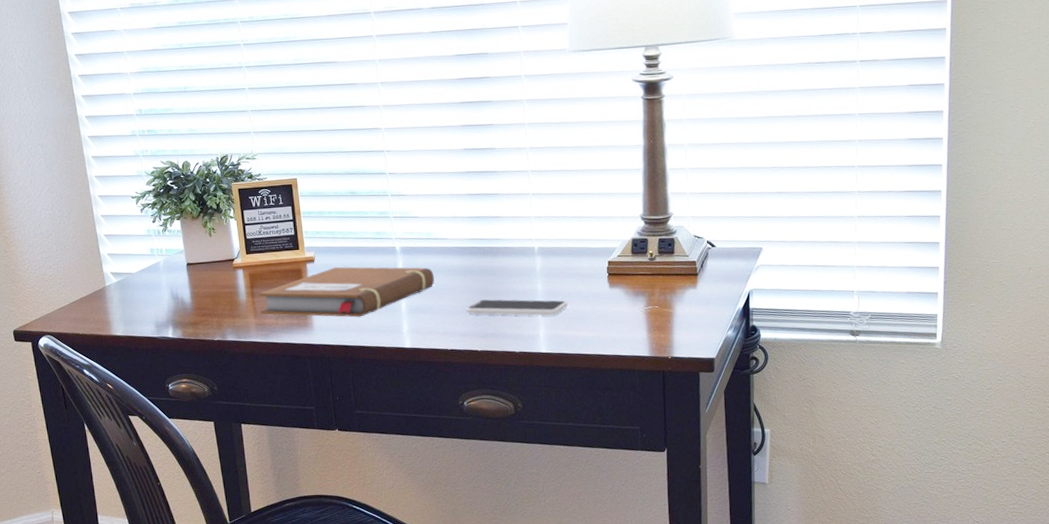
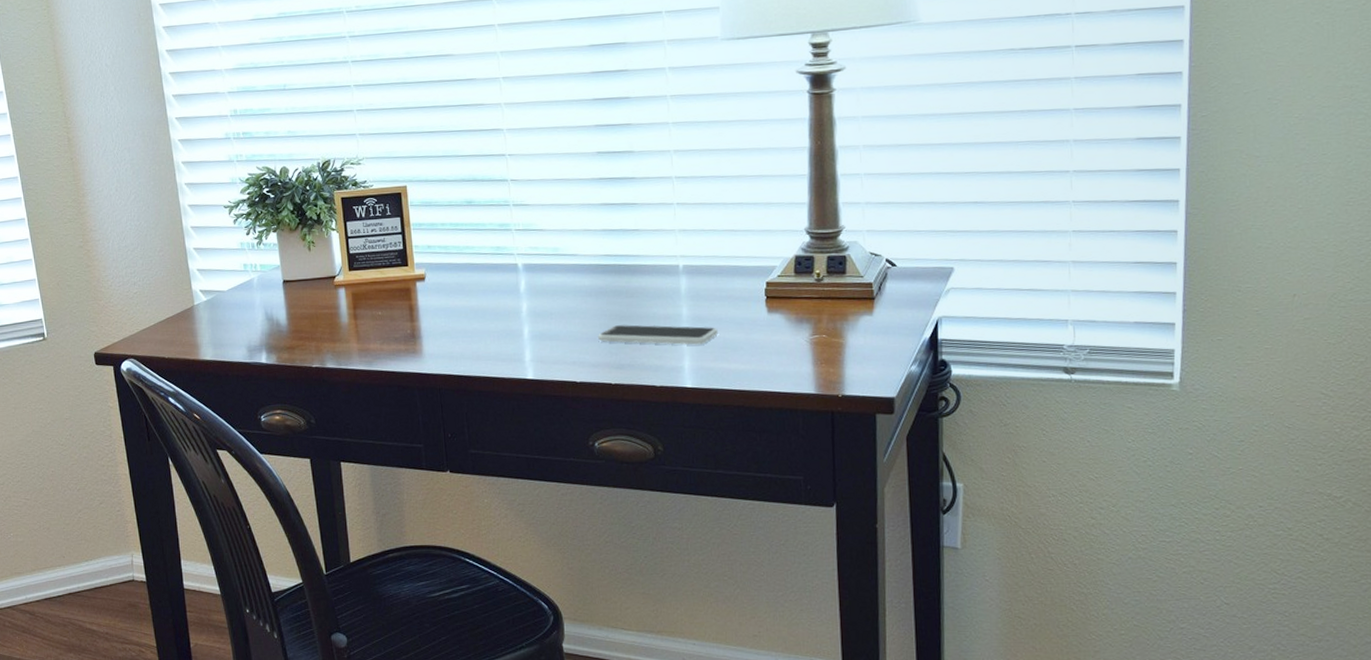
notebook: present [258,266,434,318] -> none [362,285,562,344]

